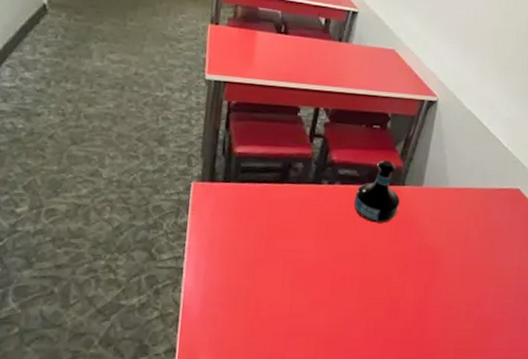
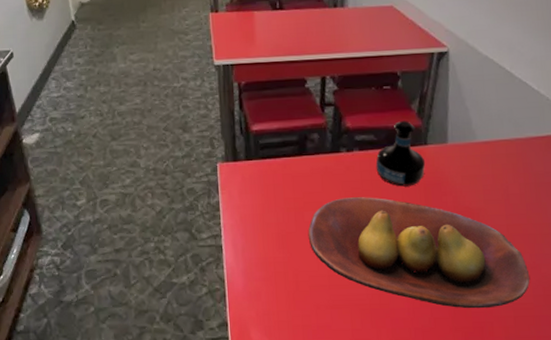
fruit bowl: none [276,229,474,341] -> present [308,197,530,309]

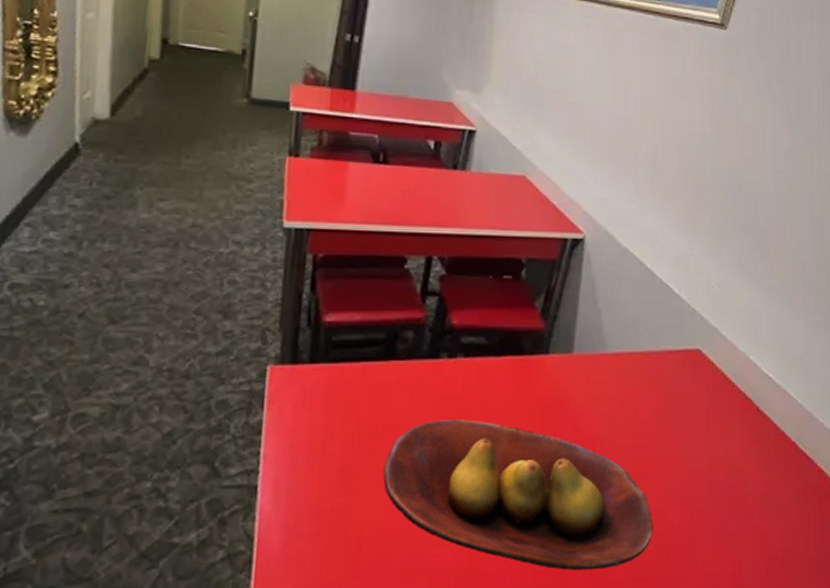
tequila bottle: present [375,121,426,187] -> none [483,321,545,407]

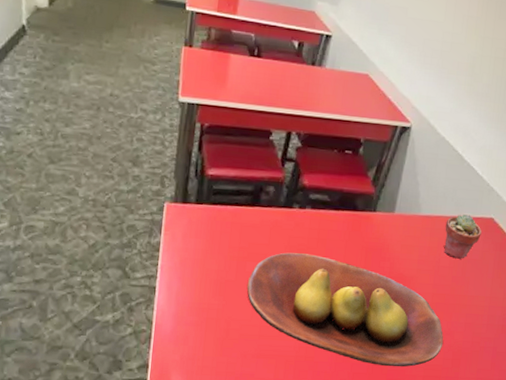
potted succulent: none [640,347,687,408] -> present [443,214,482,259]

